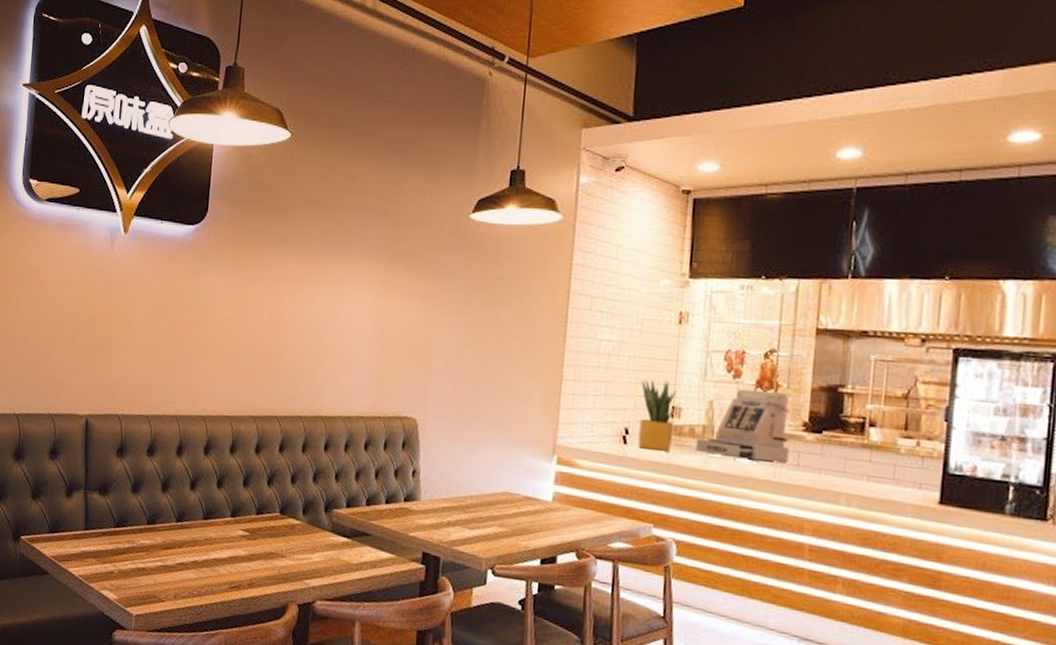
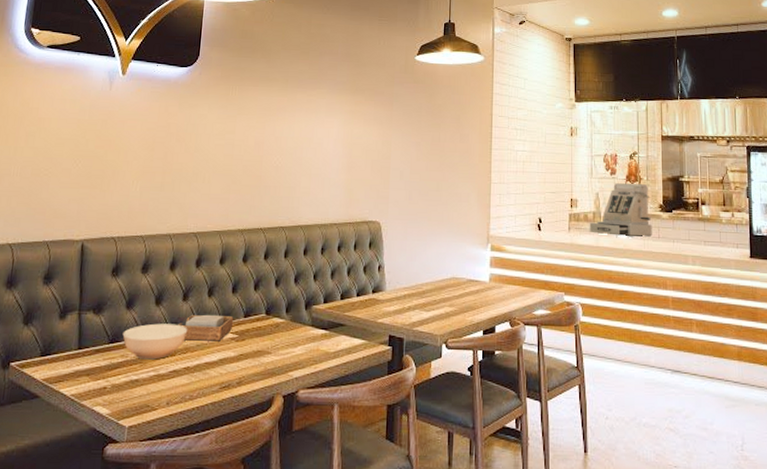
bowl: none [128,511,196,550] -> present [122,323,188,360]
napkin holder: none [185,506,245,538] -> present [178,314,234,341]
planter: present [638,379,681,453] -> none [548,179,577,235]

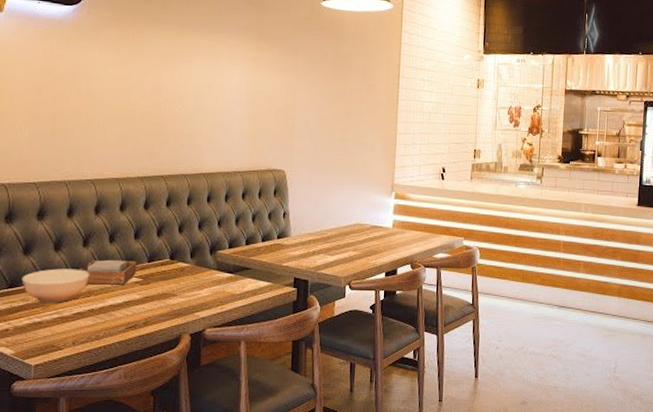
cash register: present [589,183,652,237] -> none [490,135,550,187]

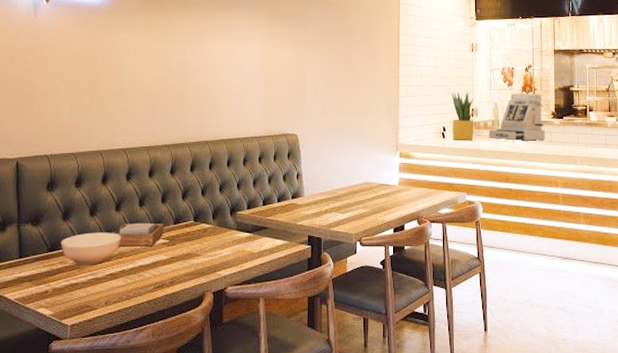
planter: none [452,130,480,184] -> present [451,91,477,142]
cash register: none [490,135,550,187] -> present [488,94,545,142]

